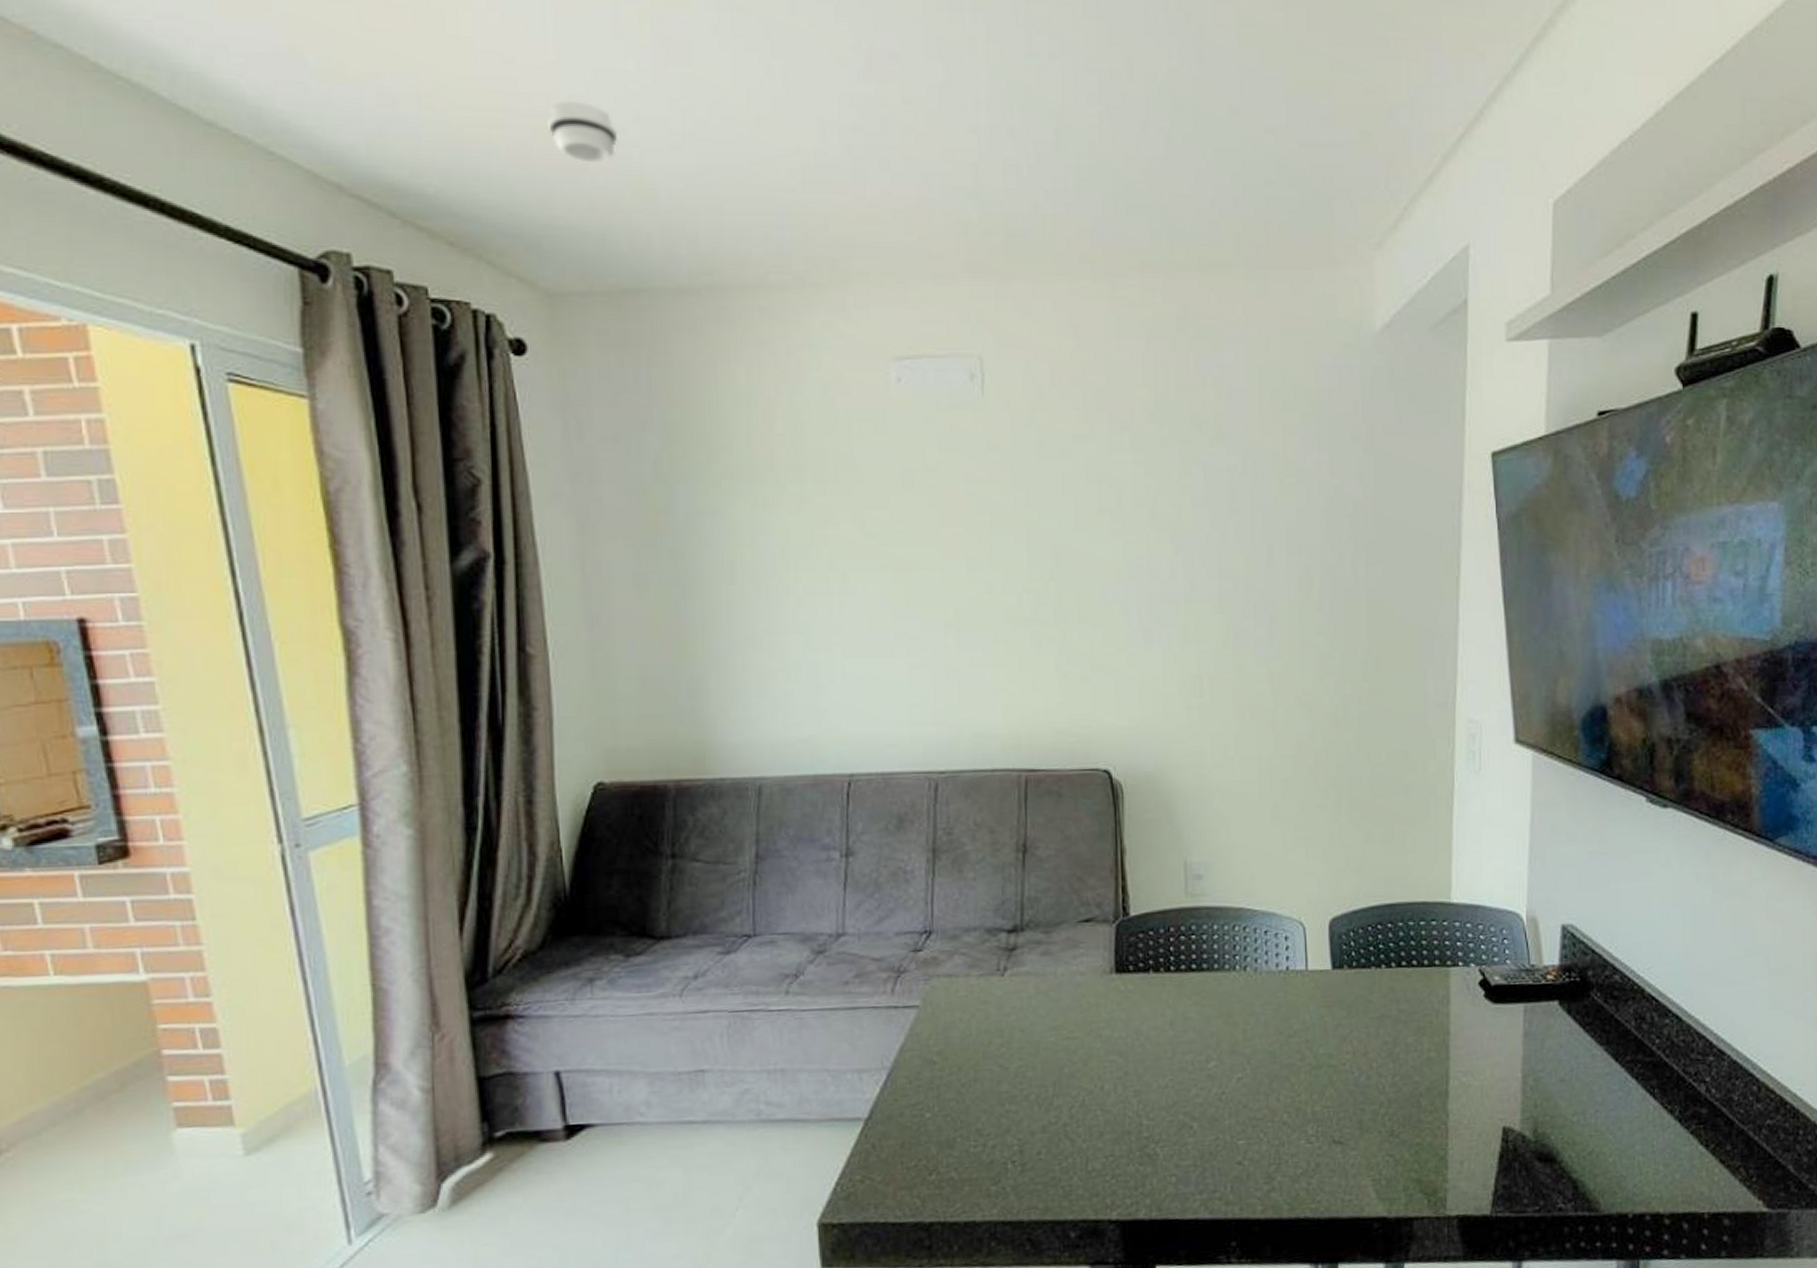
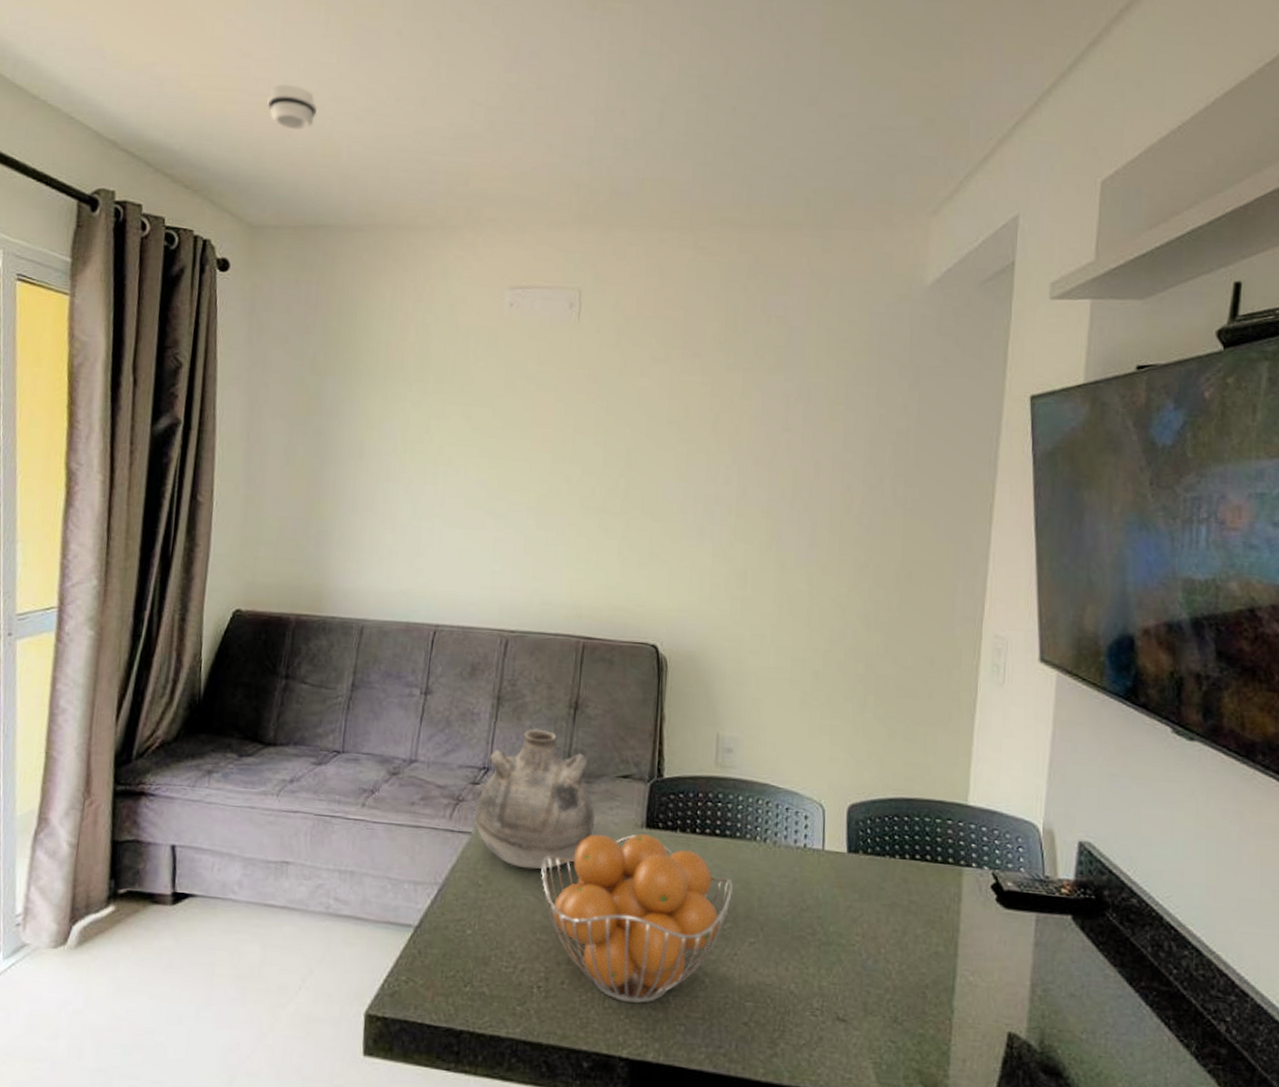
vase: none [921,879,1057,1037] -> present [475,728,595,870]
fruit basket: none [1003,980,1215,1162] -> present [541,834,733,1004]

